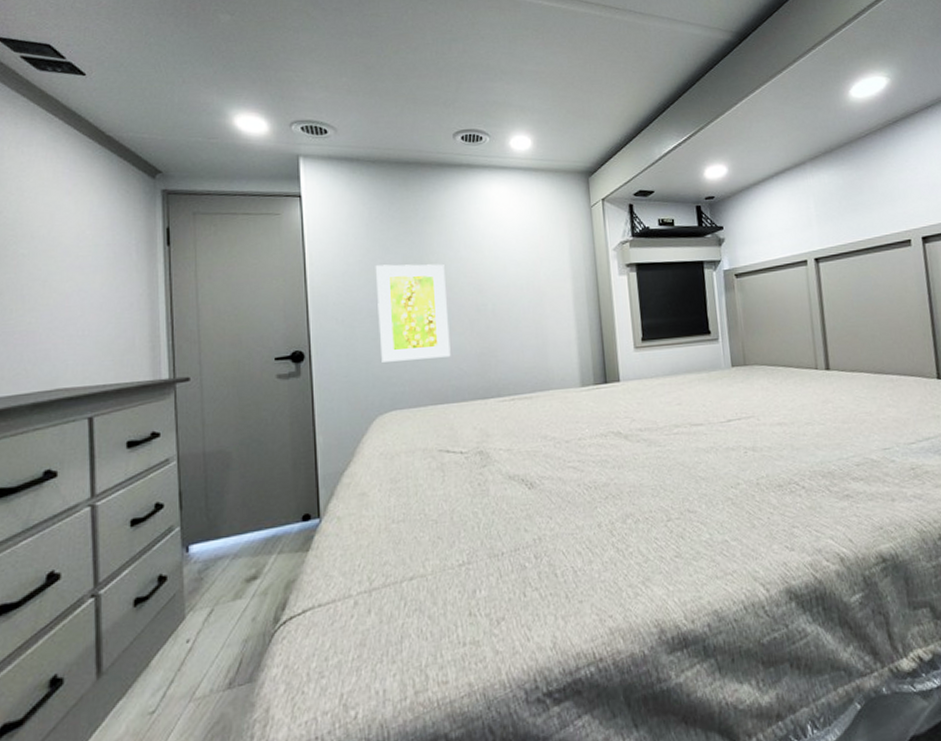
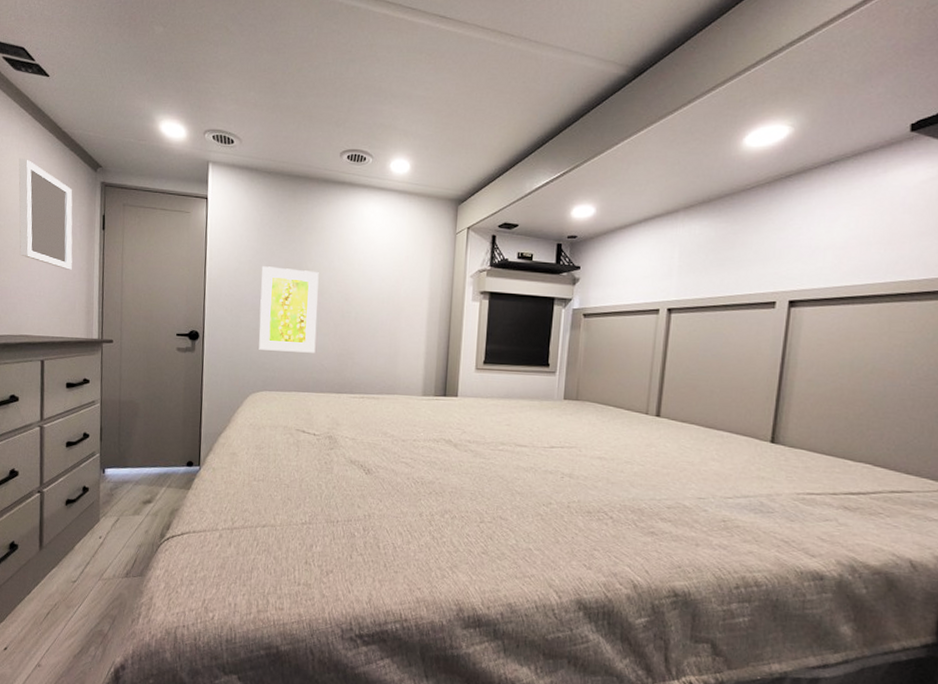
home mirror: none [46,170,128,299] -> present [18,158,73,270]

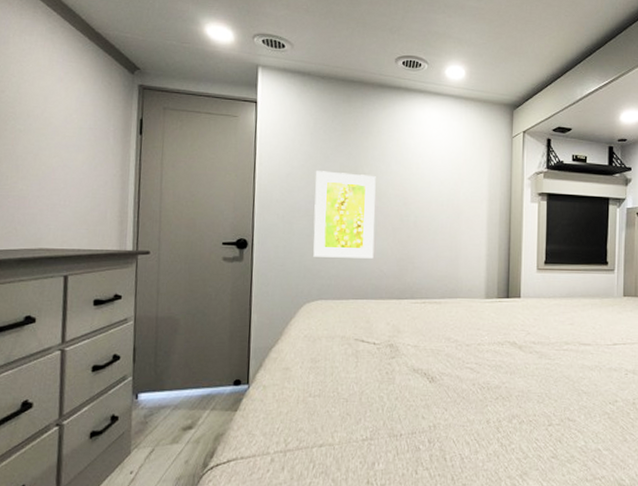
home mirror: present [18,158,73,270] -> none [41,58,106,177]

